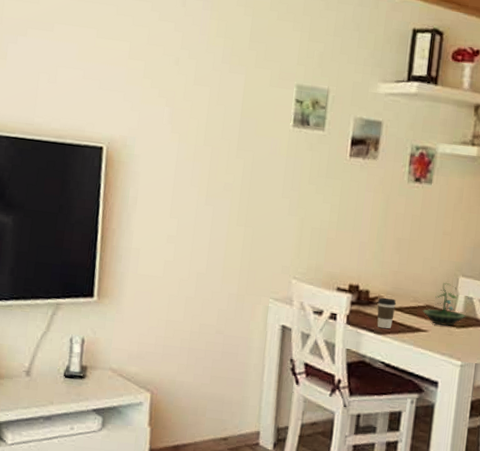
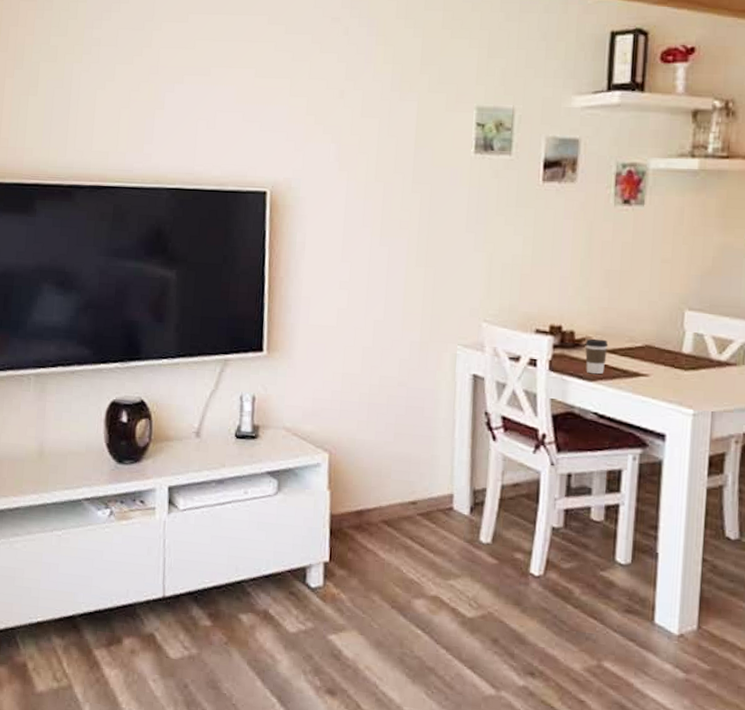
terrarium: present [422,282,467,326] -> none [641,317,697,369]

